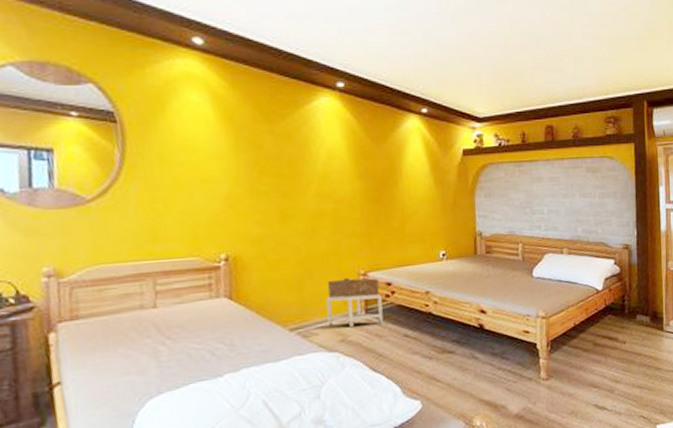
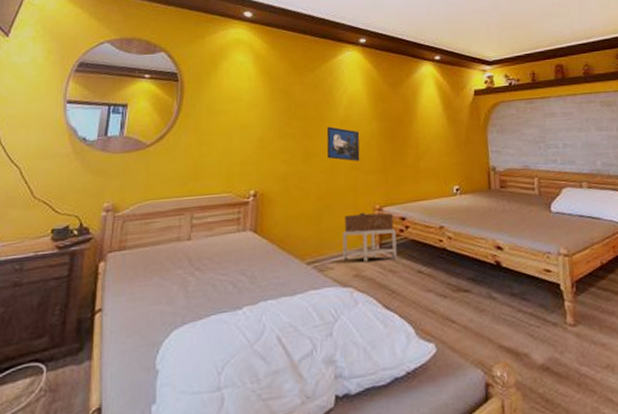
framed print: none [303,184,342,225] -> present [326,126,360,162]

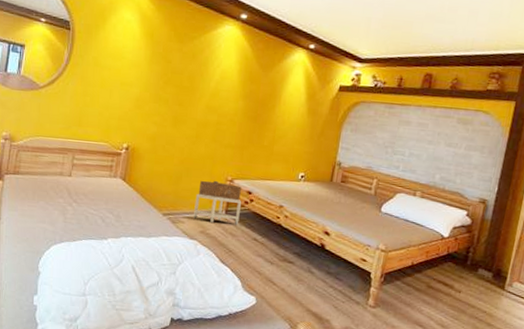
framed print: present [326,126,360,162] -> none [193,97,226,136]

